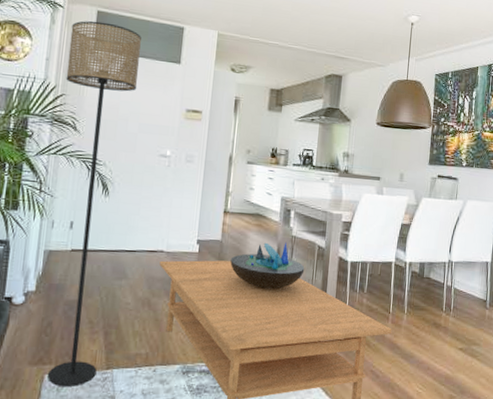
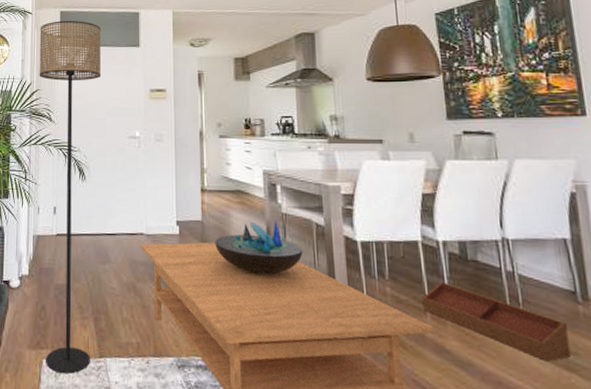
storage bin: none [386,294,477,350] -> present [421,282,570,361]

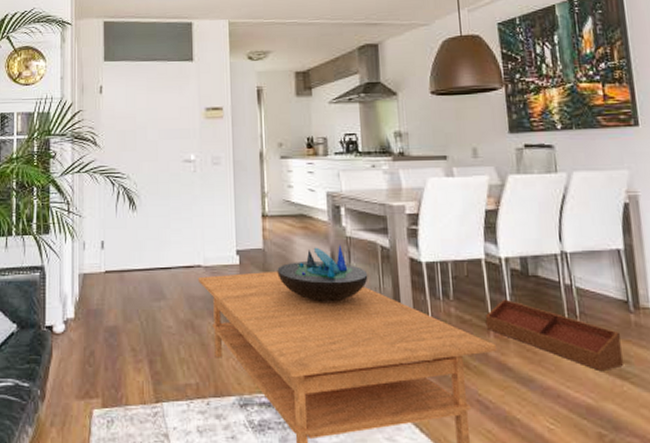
floor lamp: present [39,20,102,374] -> none [81,31,152,423]

